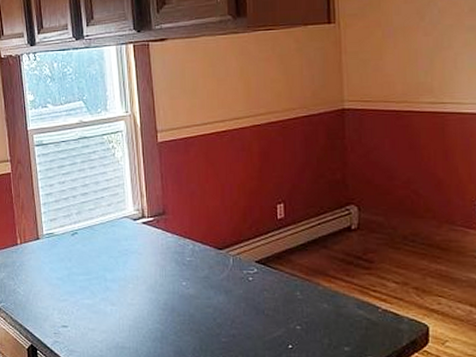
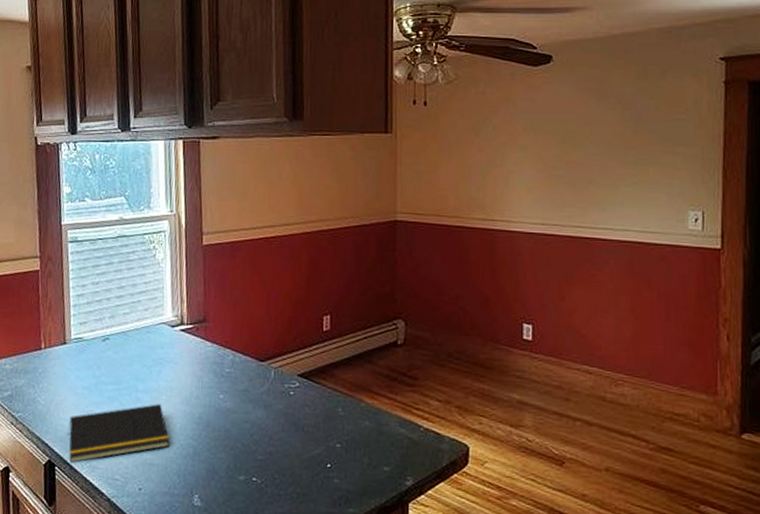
notepad: none [46,292,139,347] -> present [68,404,170,463]

